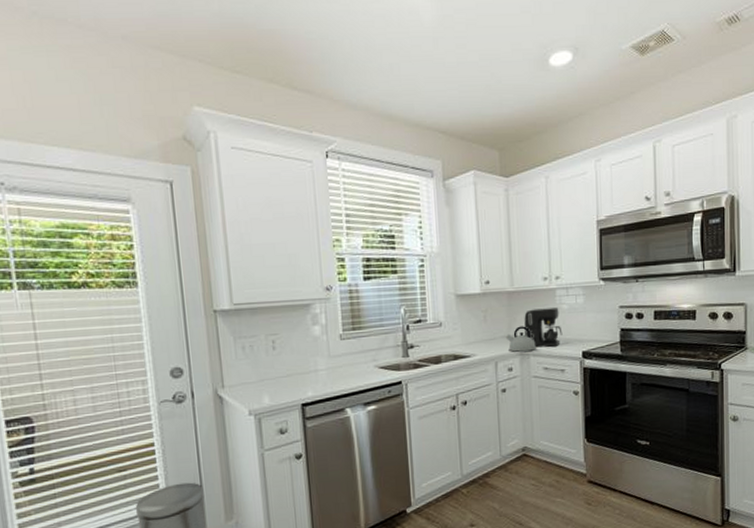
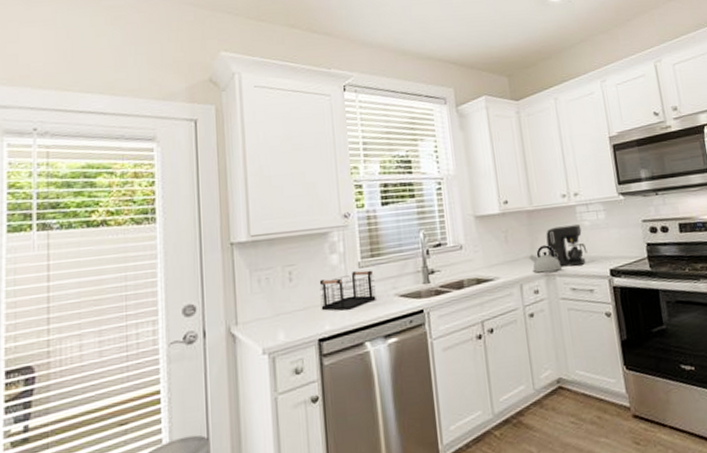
dish rack: none [302,342,357,380] -> present [319,270,376,312]

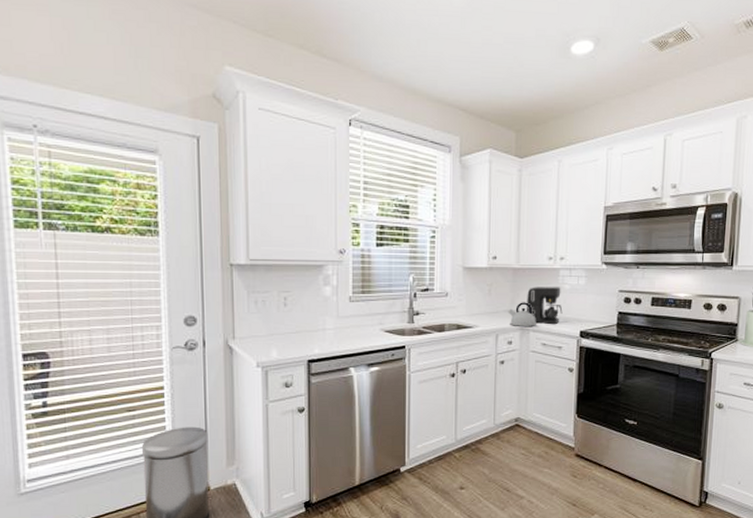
dish rack: present [319,270,376,312] -> none [312,303,363,339]

